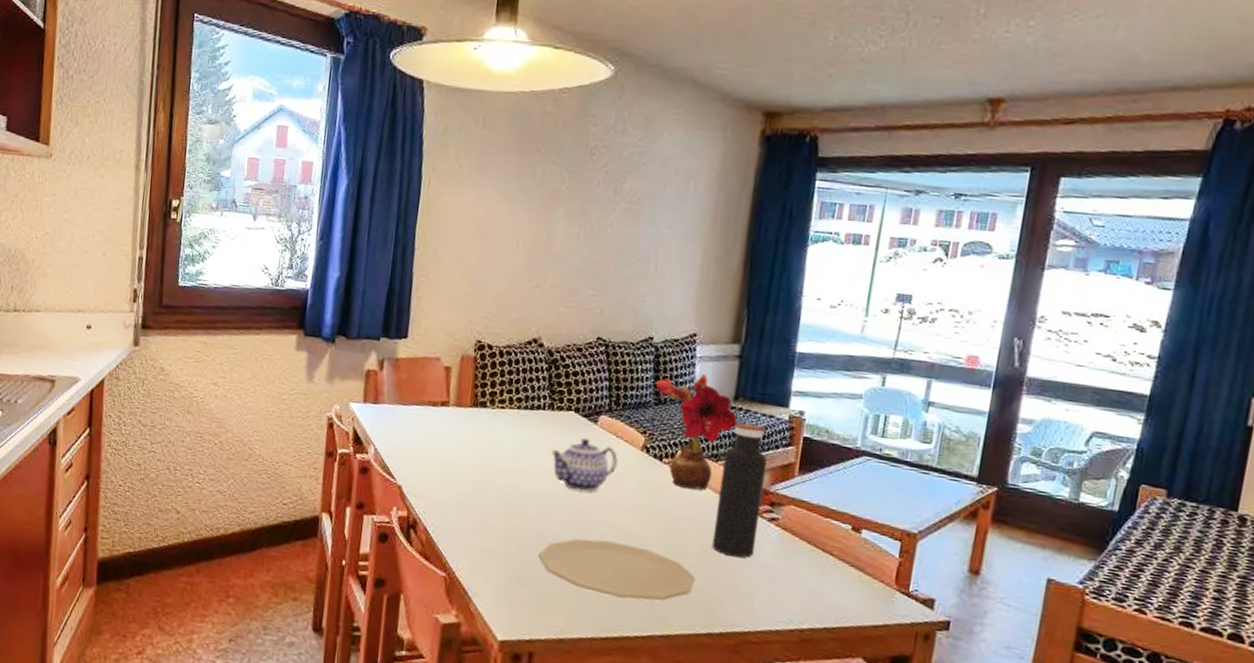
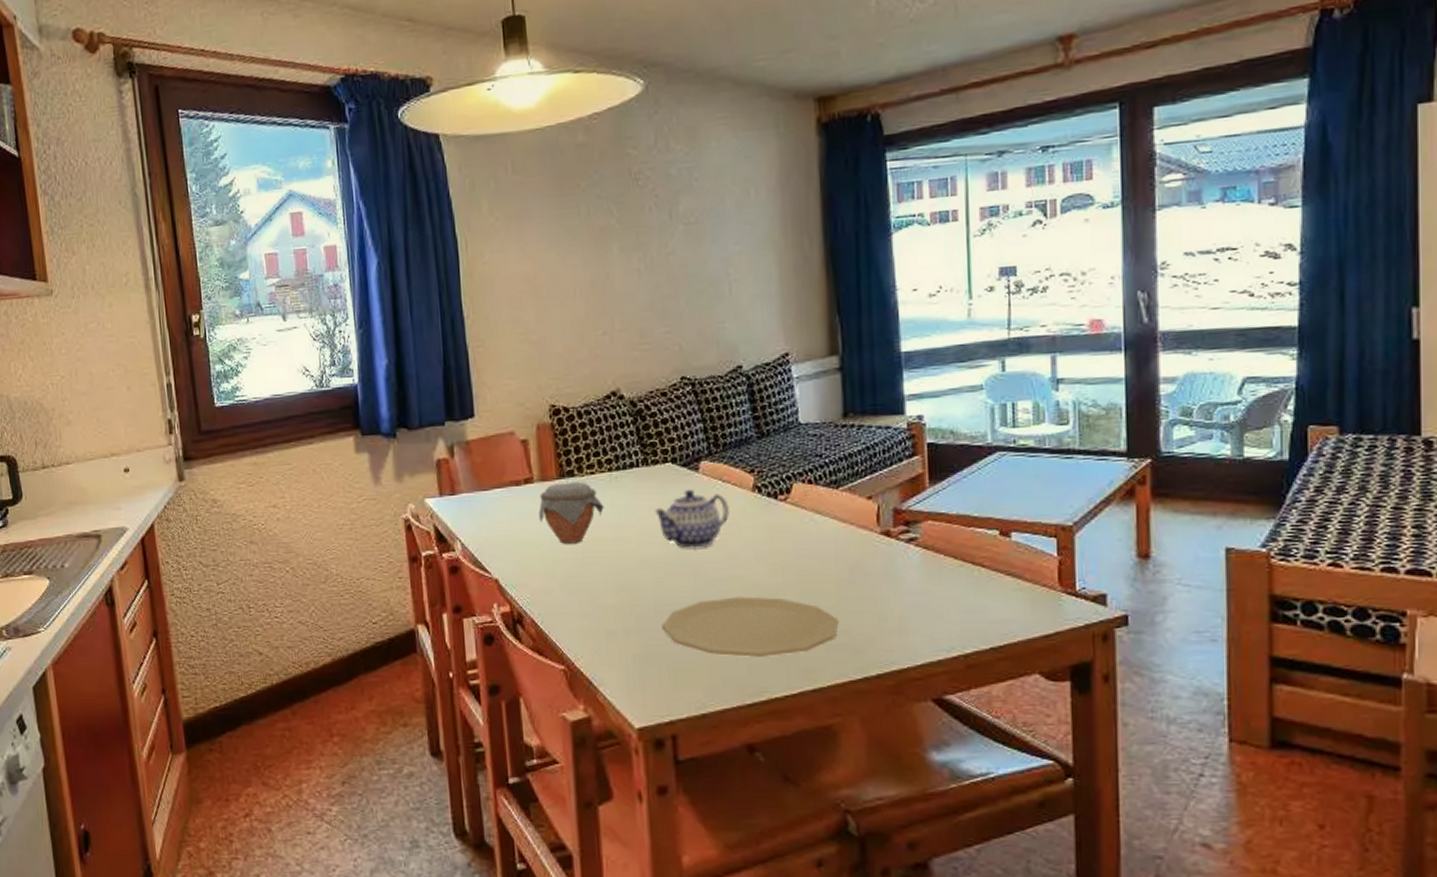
jar: none [448,410,507,468] -> present [539,481,604,544]
flower: present [655,373,738,490] -> none [753,394,853,523]
water bottle: present [712,422,767,558] -> none [844,439,898,589]

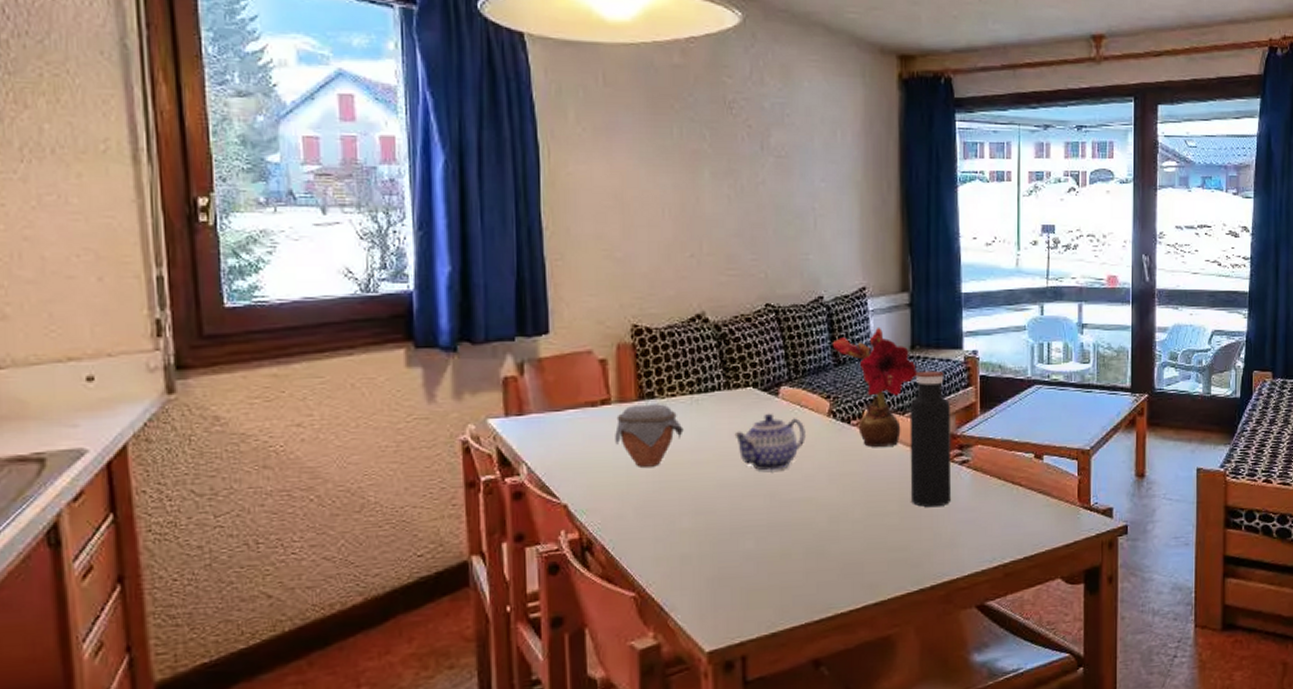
plate: present [661,596,839,658] -> none [736,517,900,576]
flower: none [753,394,853,523] -> present [832,326,918,447]
water bottle: none [844,439,898,589] -> present [909,370,952,508]

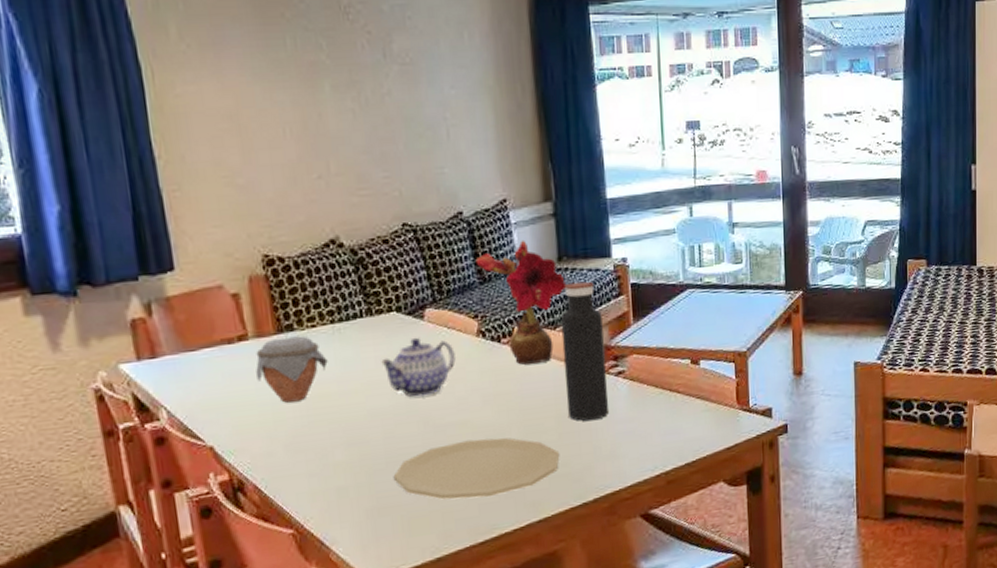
plate: none [736,517,900,576] -> present [393,437,560,500]

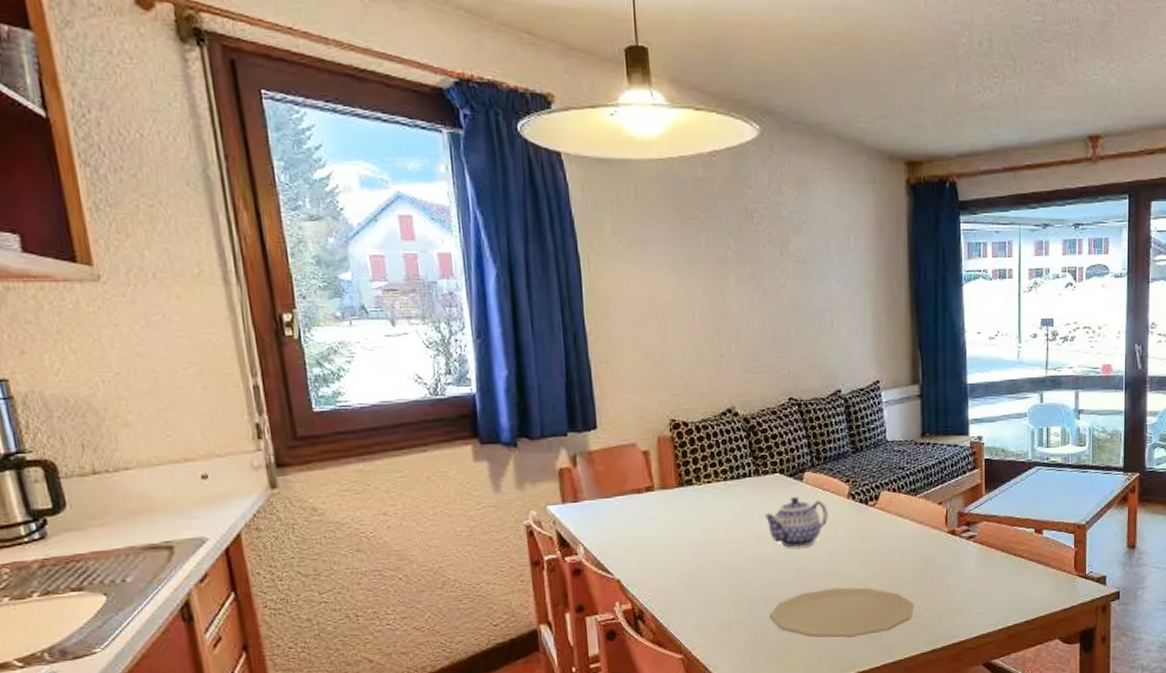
jar: present [256,335,328,403] -> none [659,490,719,546]
flower: present [475,240,567,365] -> none [850,416,928,525]
water bottle: present [560,281,610,421] -> none [921,455,960,578]

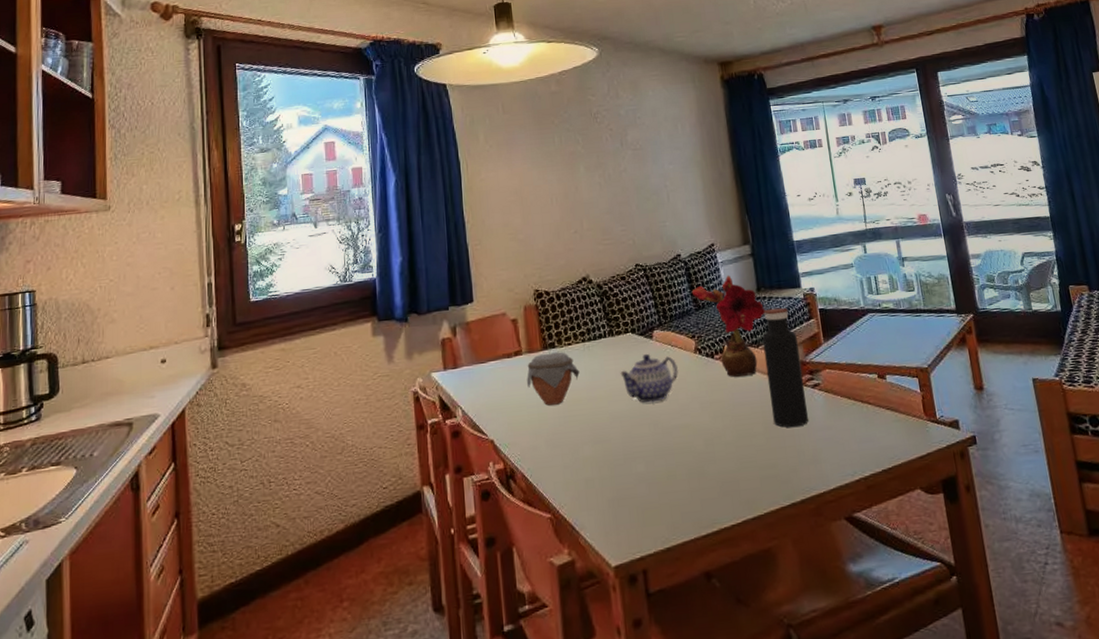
jar: none [659,490,719,546] -> present [527,351,580,406]
plate: present [769,587,914,639] -> none [630,440,769,494]
flower: none [850,416,928,525] -> present [691,275,766,377]
water bottle: none [921,455,960,578] -> present [762,307,809,428]

